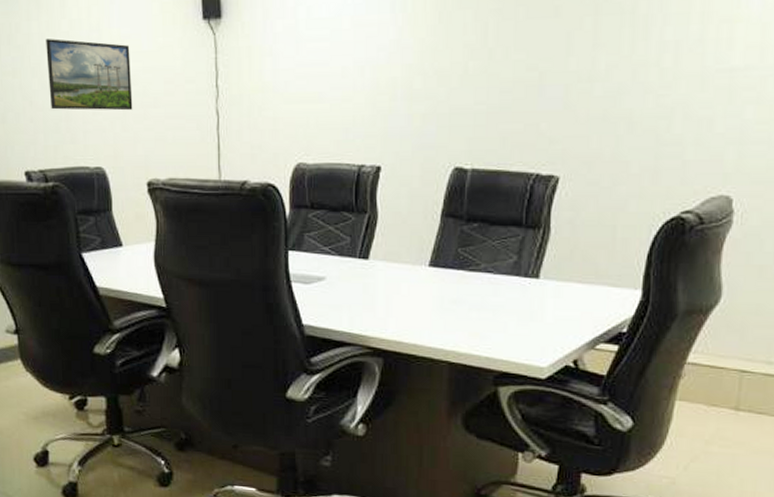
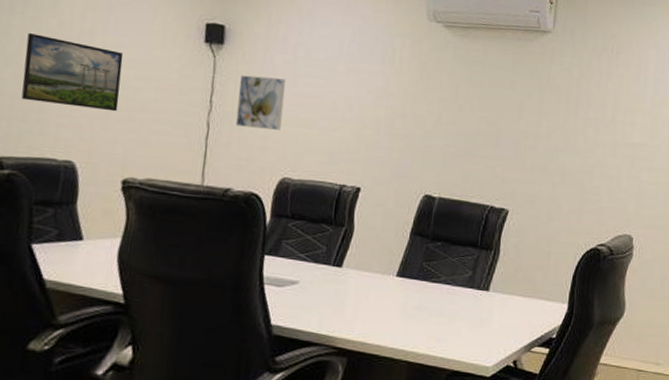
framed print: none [243,48,290,110] -> present [235,75,286,130]

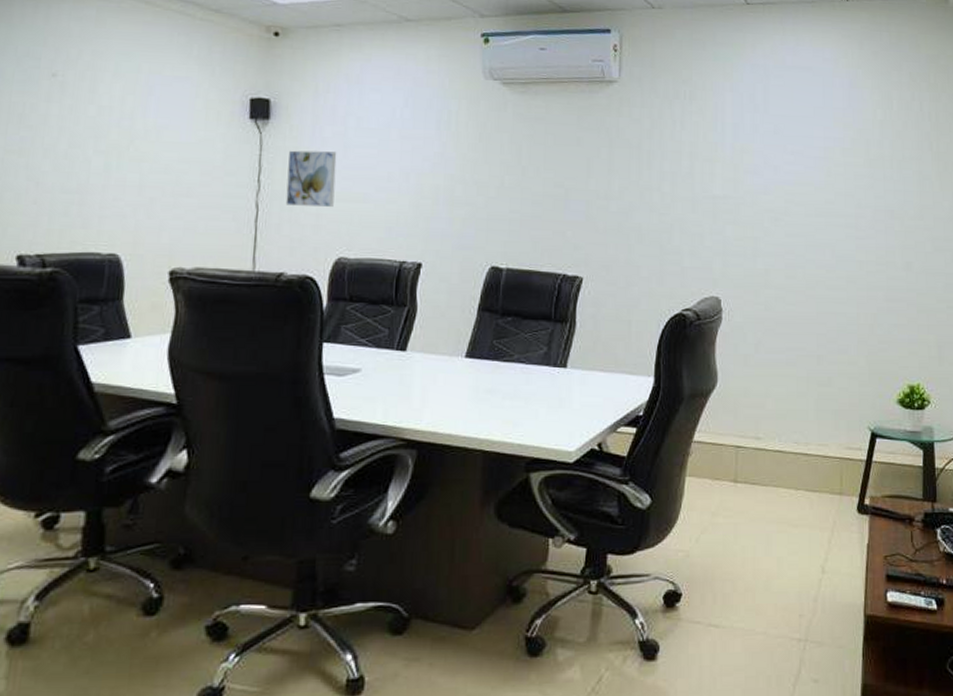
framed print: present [21,33,124,112] -> none [62,122,166,199]

